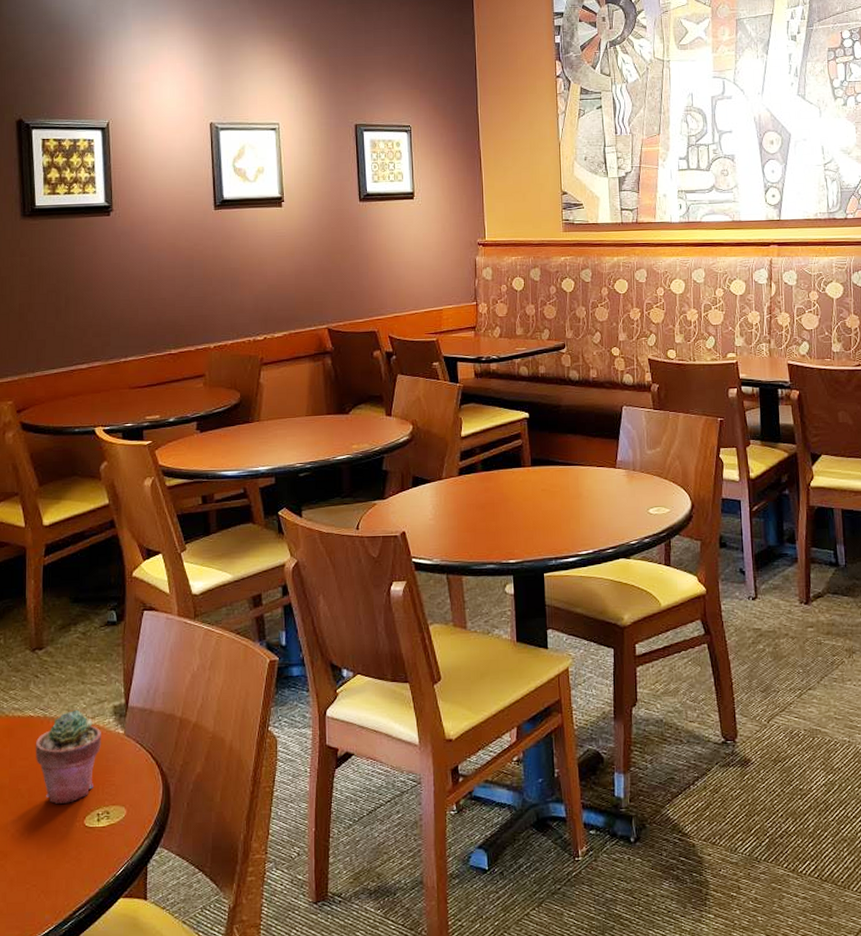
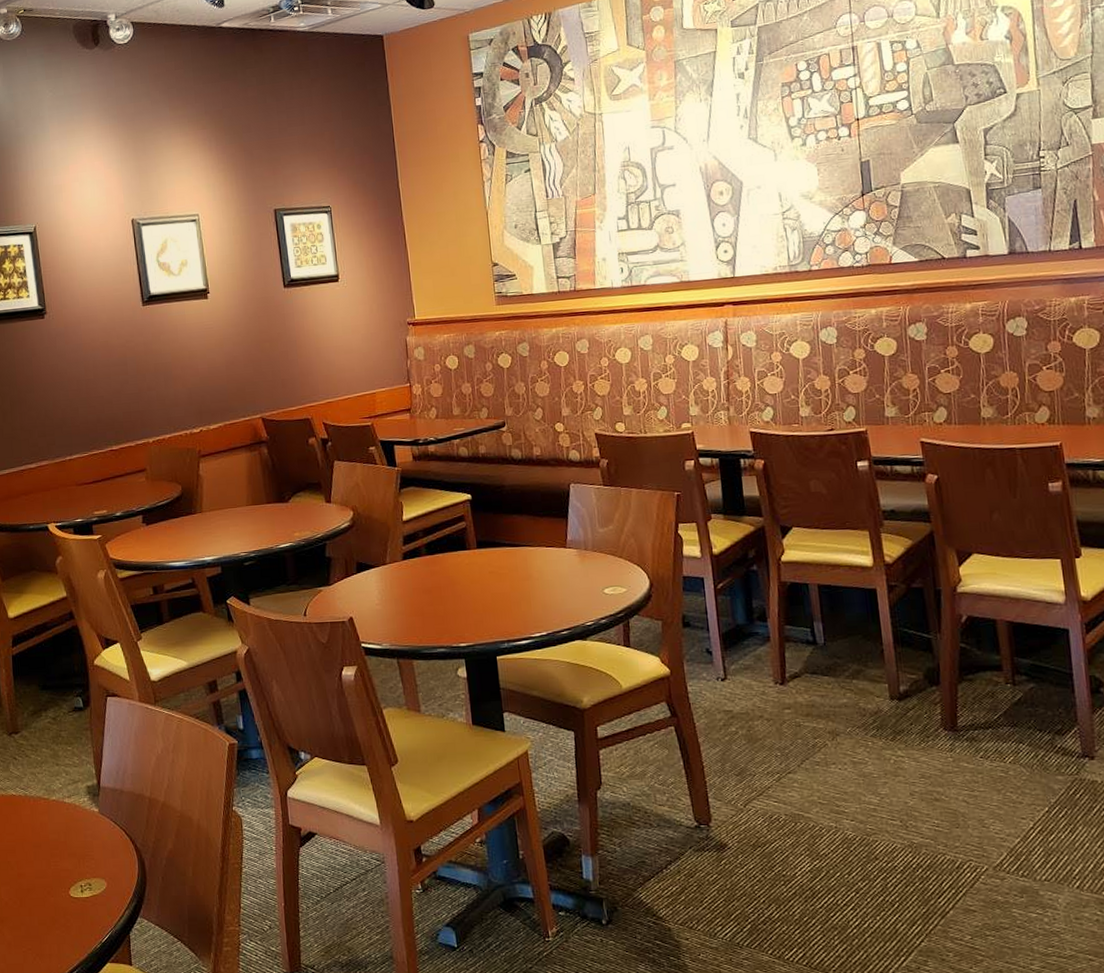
potted succulent: present [35,709,101,804] -> none [19,789,79,875]

